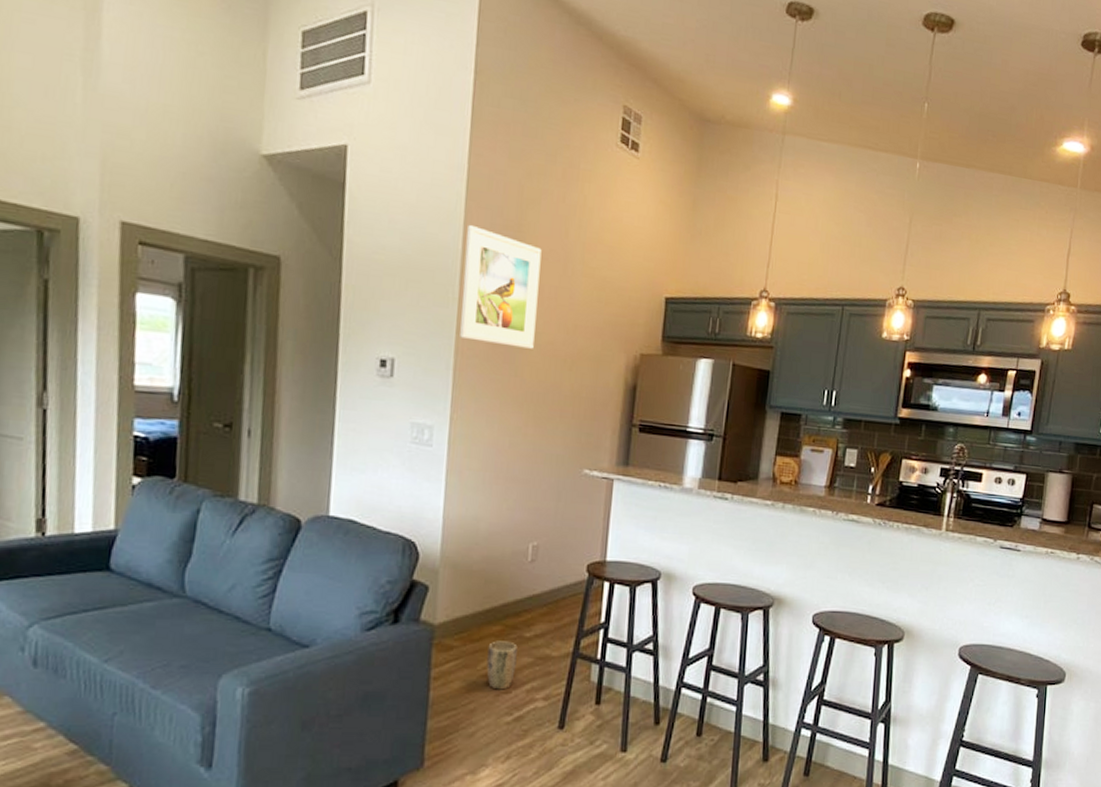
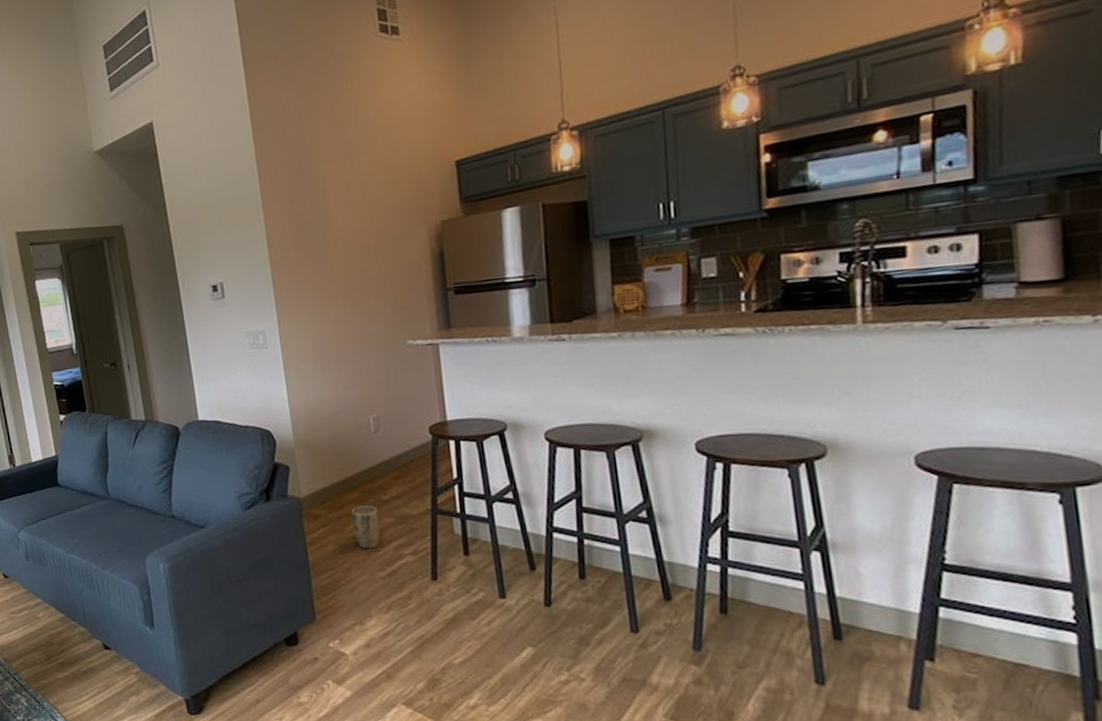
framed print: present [460,224,542,349] -> none [259,152,338,251]

